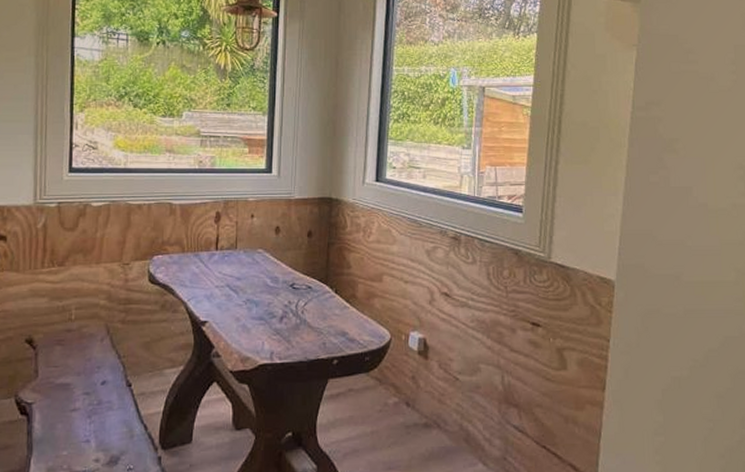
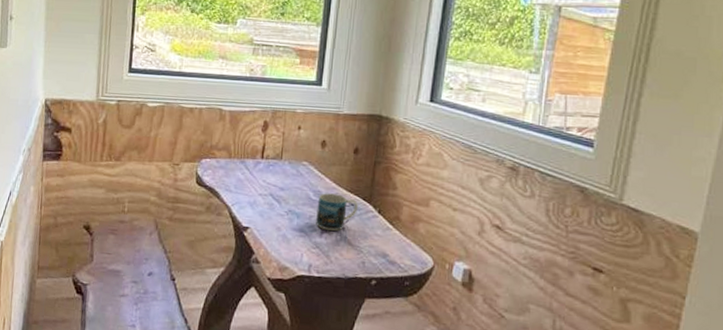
mug: none [275,278,315,315] -> present [316,193,358,231]

